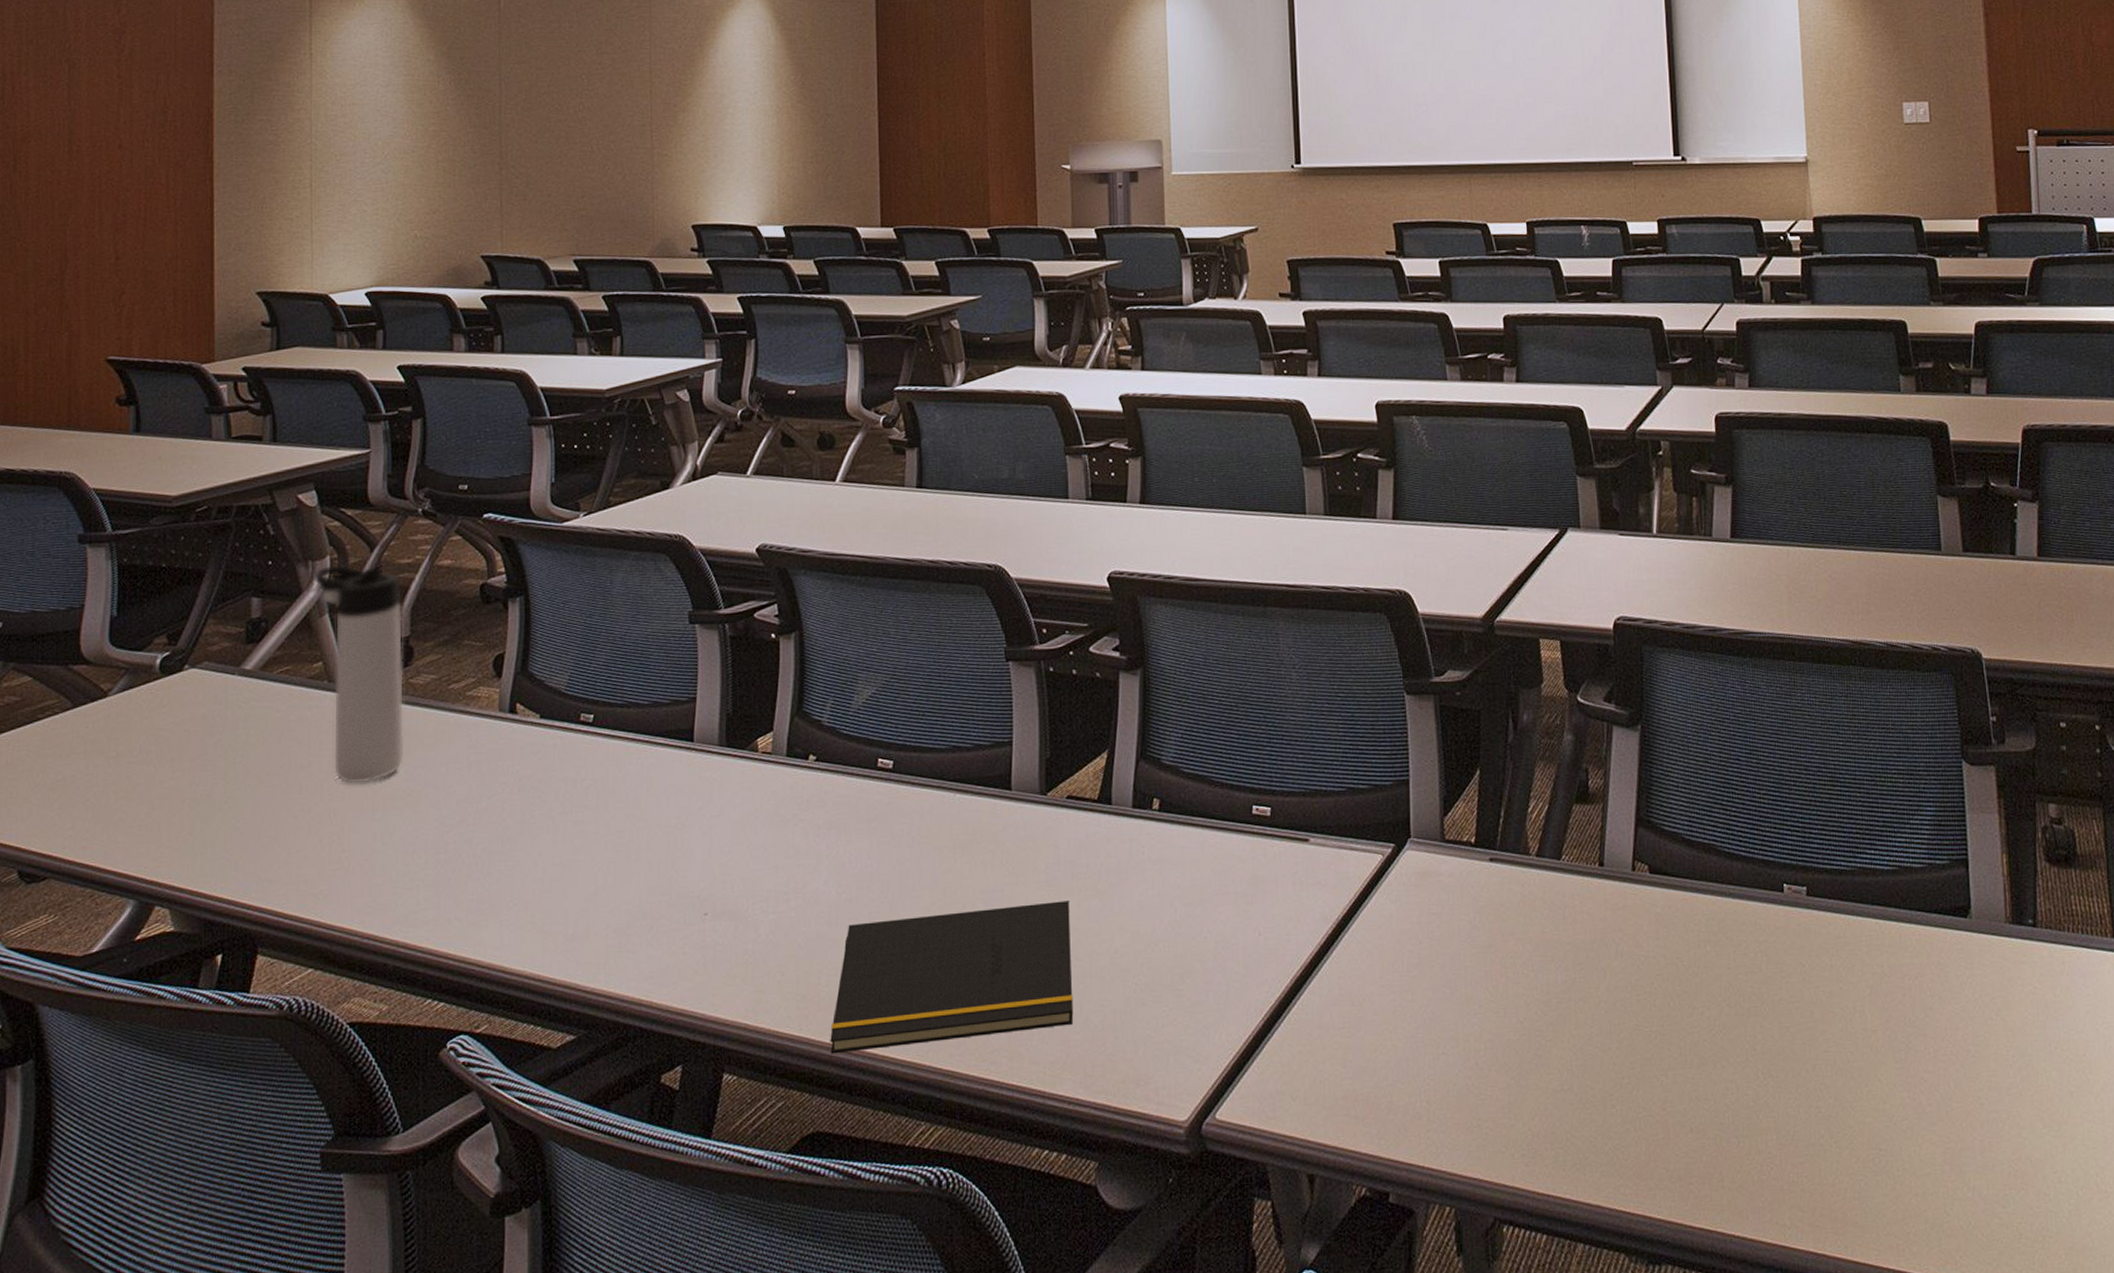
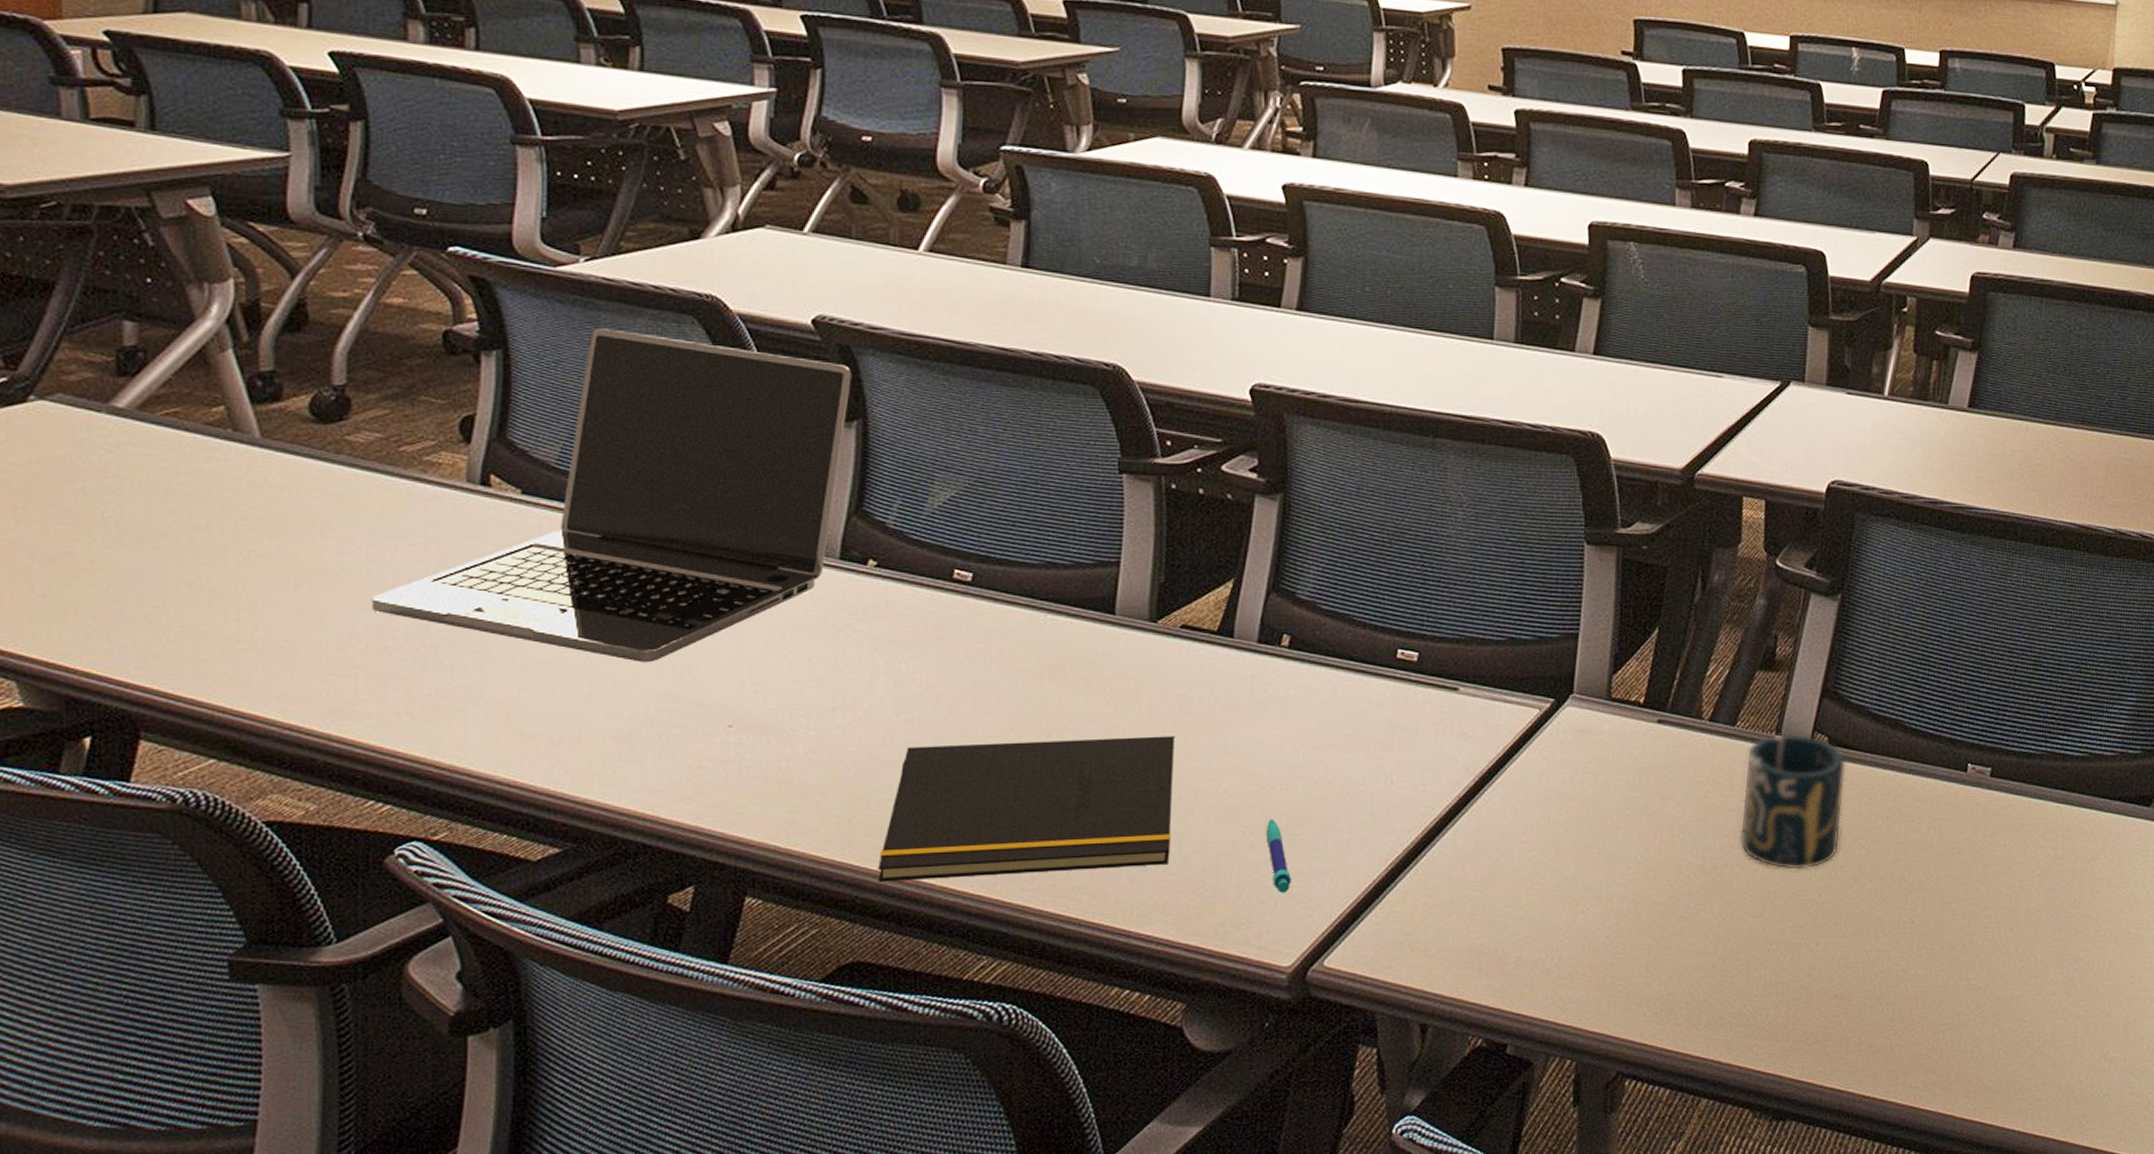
thermos bottle: present [312,564,405,785] -> none [209,290,339,554]
laptop: none [429,571,789,861] -> present [371,328,852,663]
pen: none [1155,975,1180,1047] -> present [1266,819,1291,892]
cup: none [1575,863,1673,1001] -> present [1739,733,1847,870]

